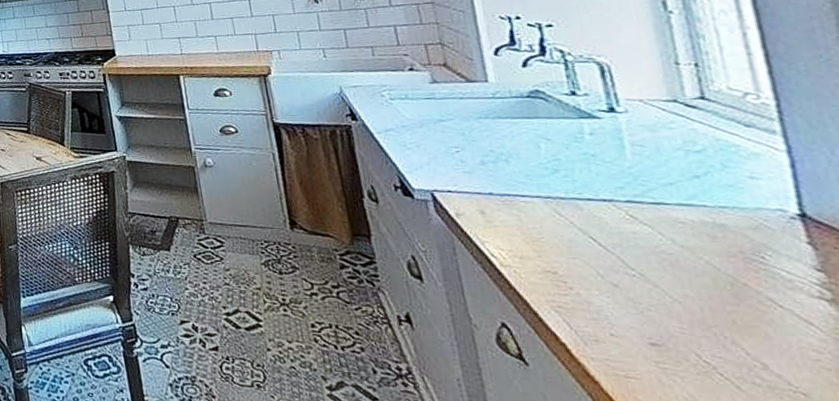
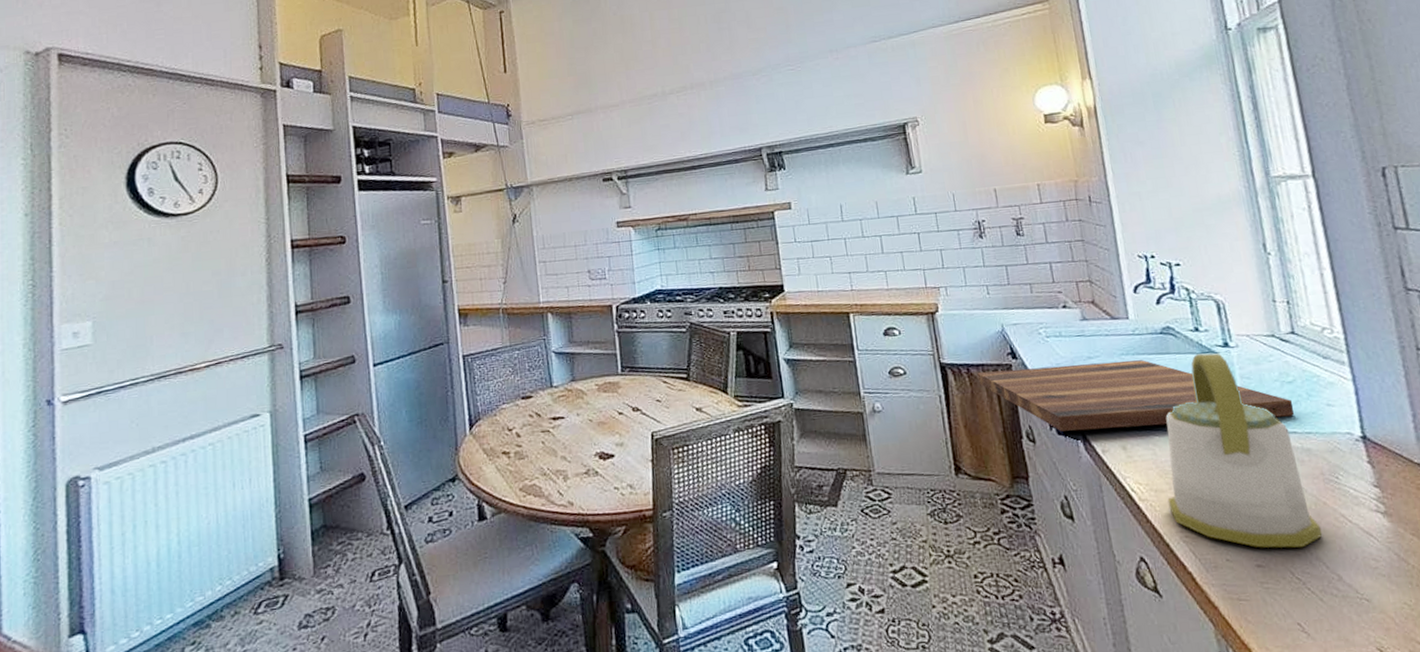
cutting board: none [313,124,704,193] -> present [977,360,1294,432]
kettle: none [533,118,741,330] -> present [1166,353,1323,548]

